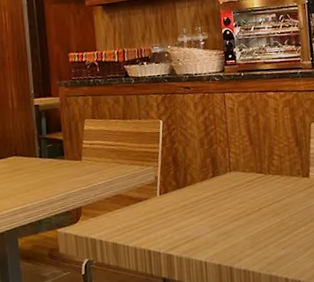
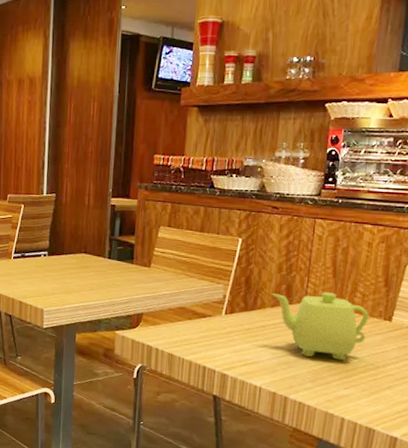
teapot: none [199,159,291,224] -> present [272,292,369,361]

